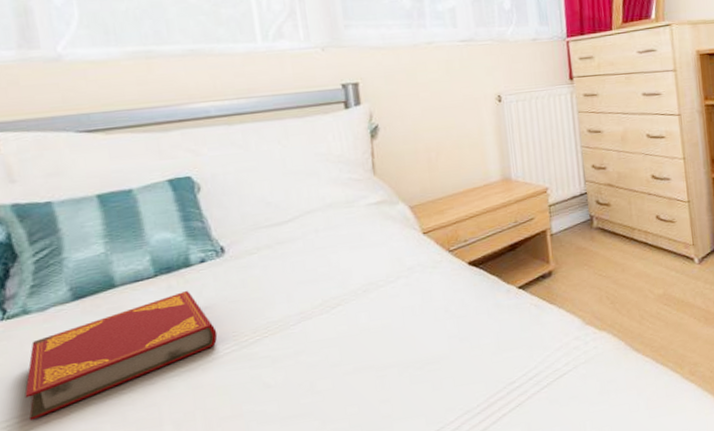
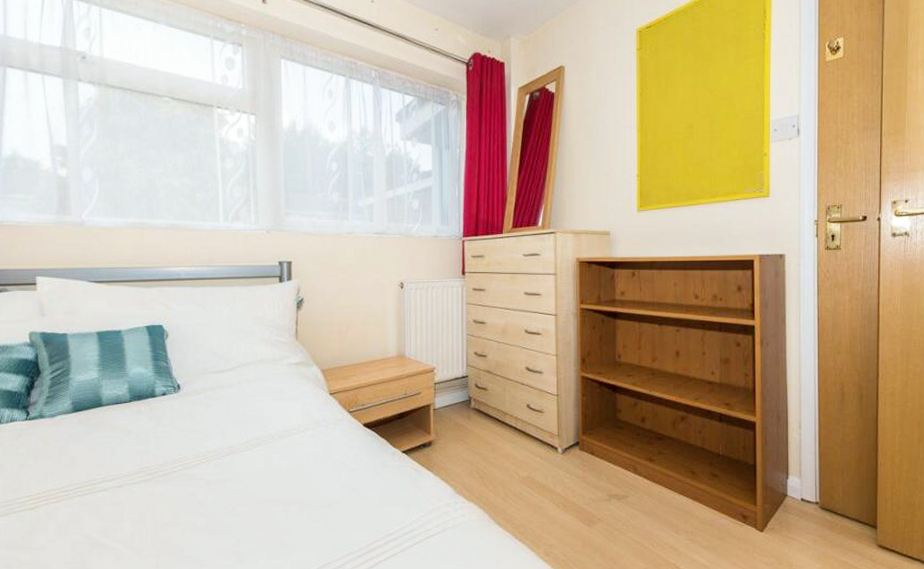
hardback book: present [25,290,218,420] -> none [34,416,169,500]

